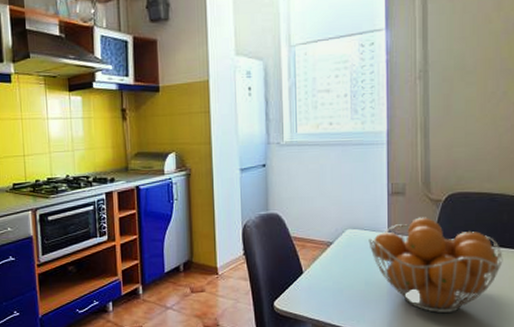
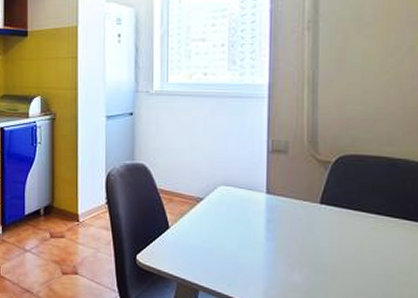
fruit basket: present [368,217,503,313] -> none [244,178,405,287]

